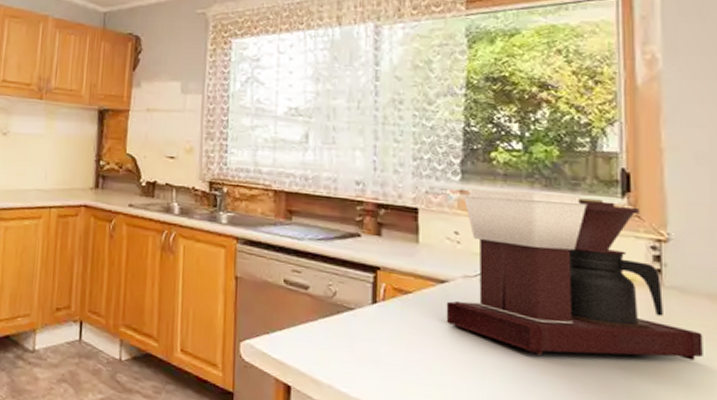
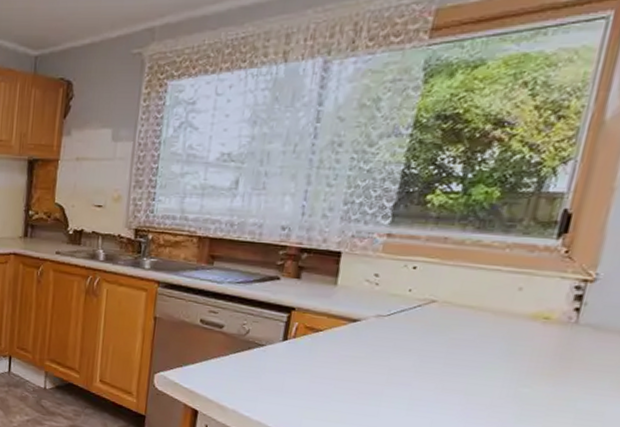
coffee maker: present [446,189,703,361] -> none [352,232,606,391]

